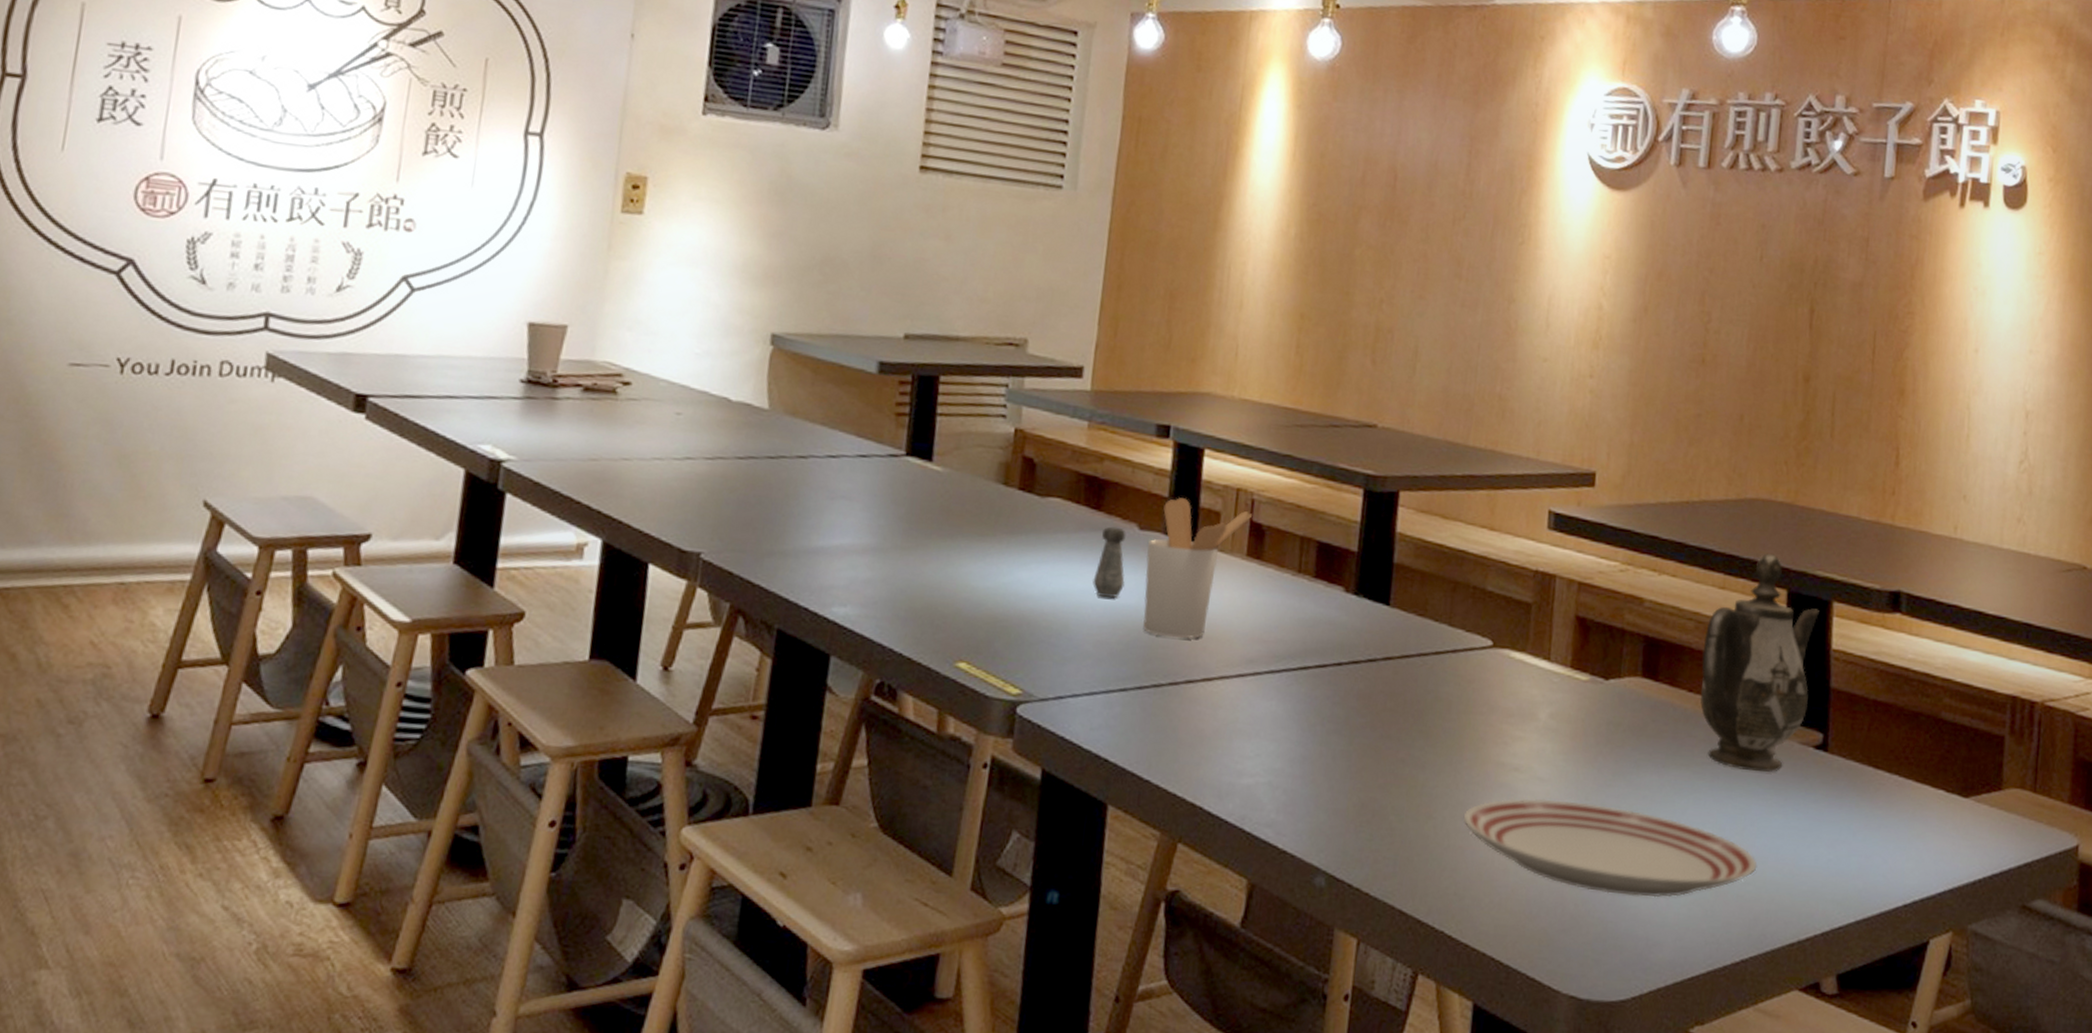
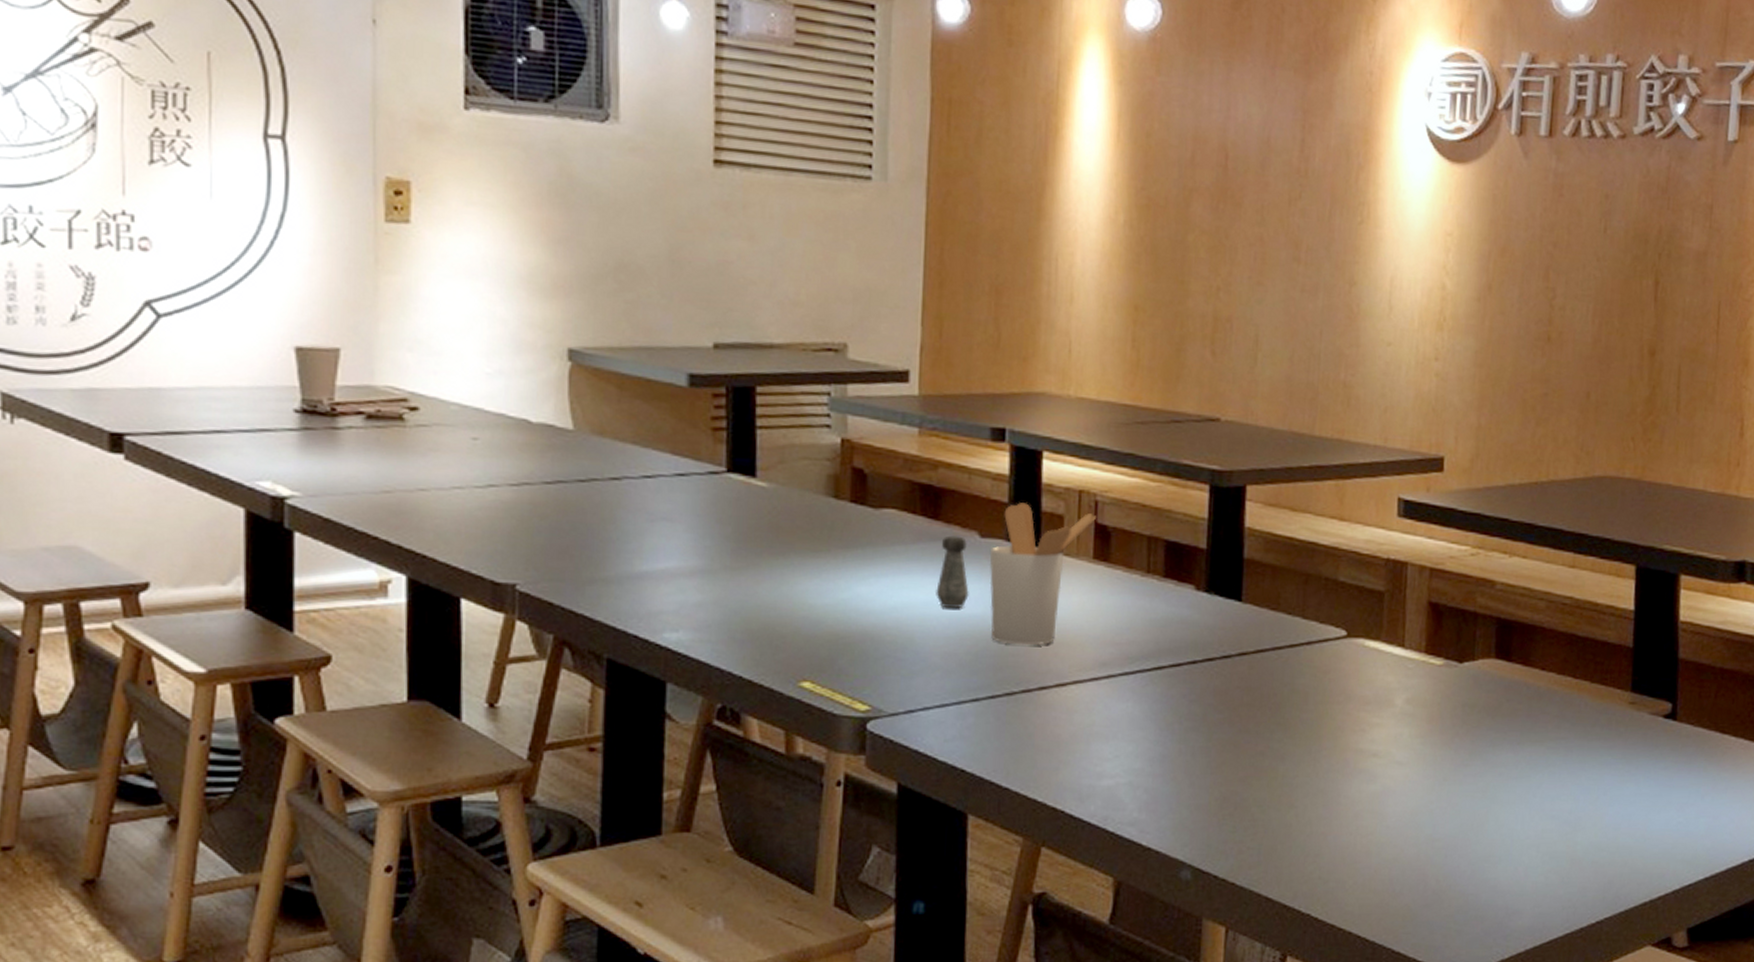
dinner plate: present [1463,798,1757,898] -> none [1324,782,1611,869]
teapot: present [1700,553,1819,773] -> none [1553,530,1667,744]

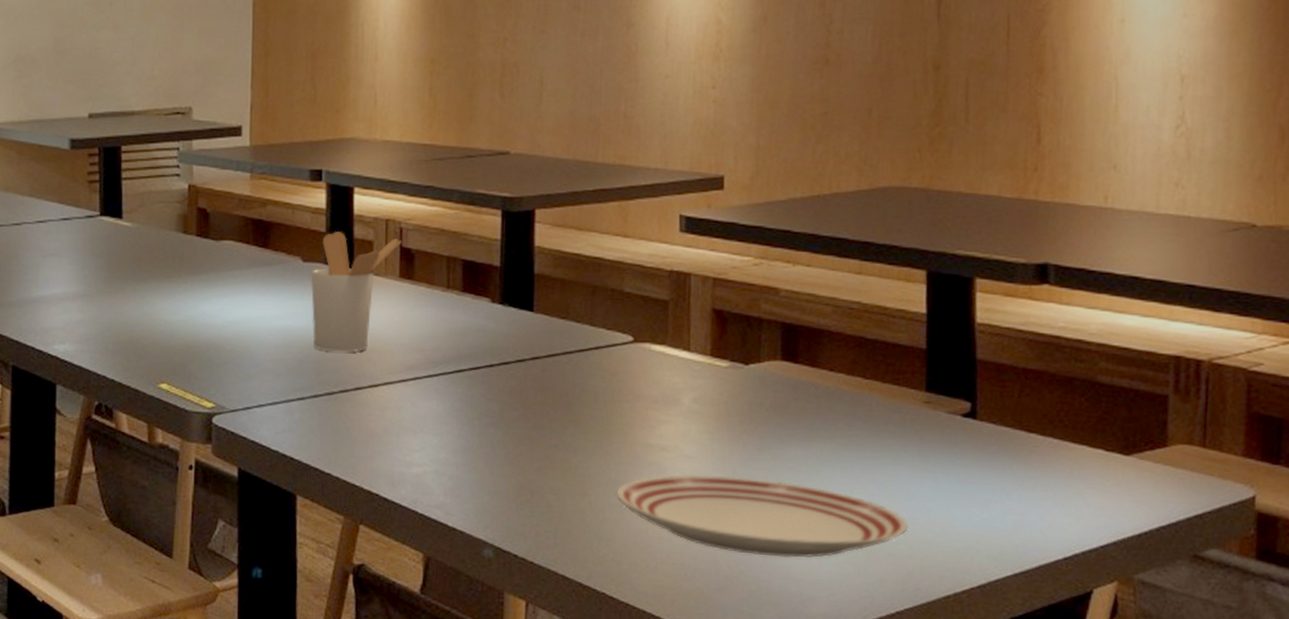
salt shaker: present [936,535,969,609] -> none [267,261,294,322]
dinner plate: none [1324,782,1611,869] -> present [616,474,909,558]

